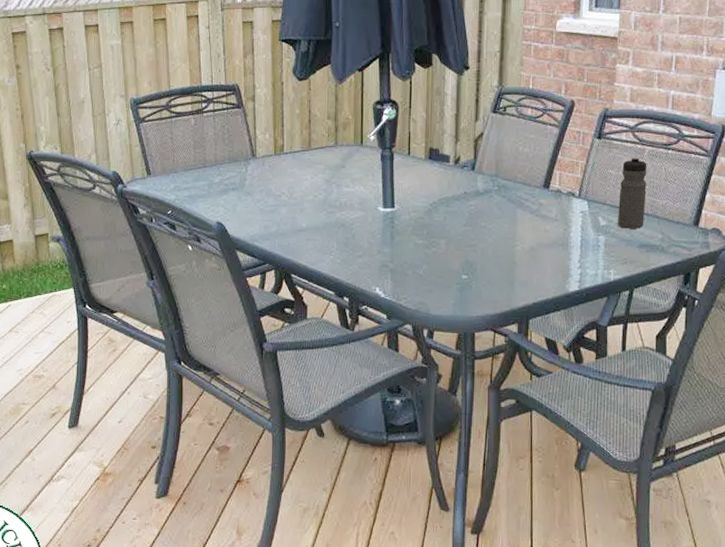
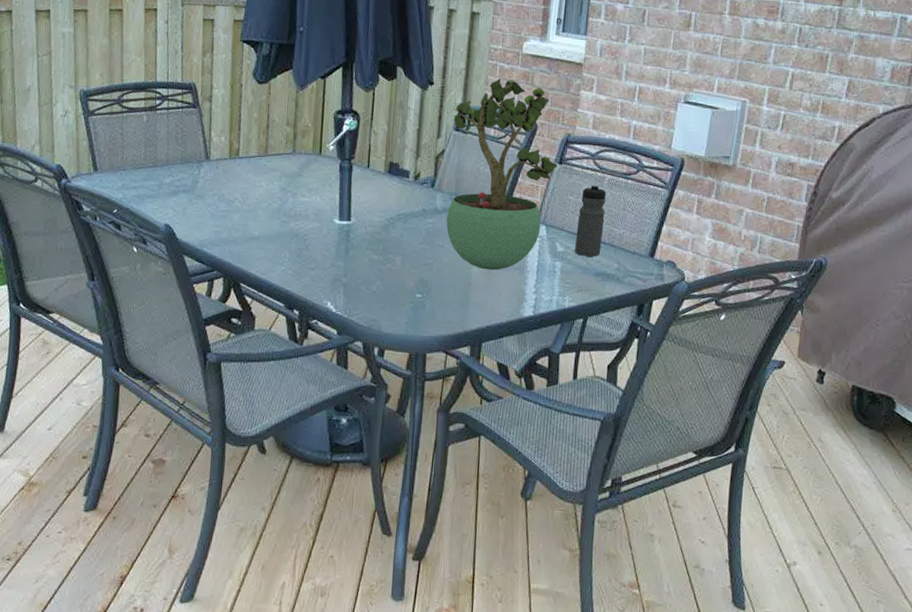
potted plant: none [488,59,597,248] -> present [446,79,558,271]

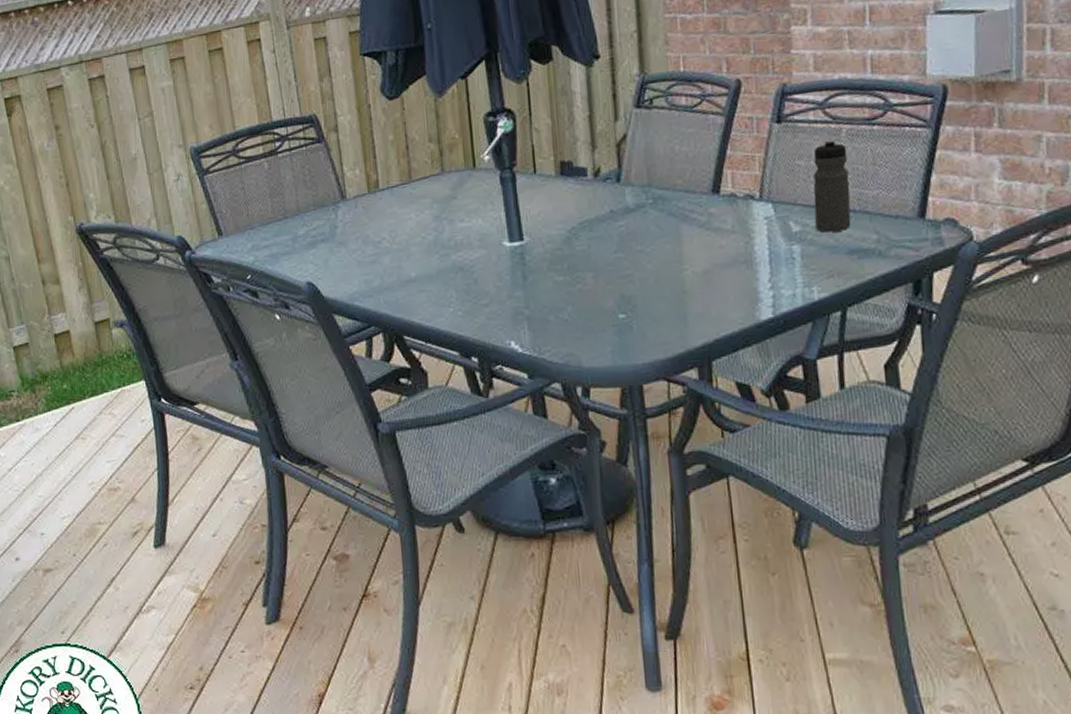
potted plant: present [446,79,558,271] -> none [630,31,776,271]

